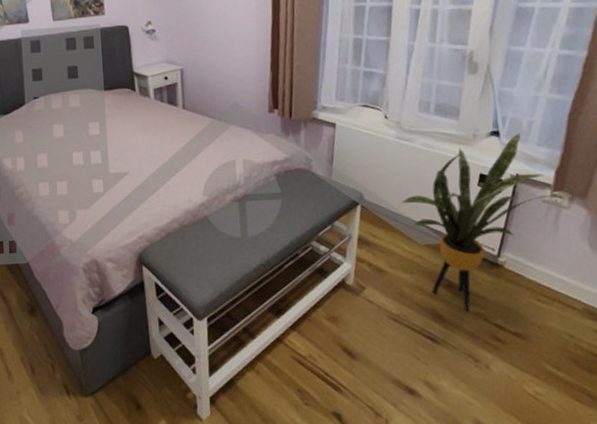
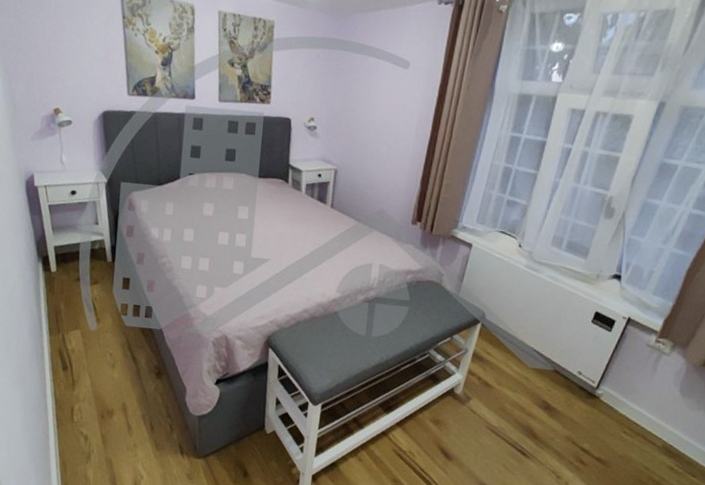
house plant: present [401,134,565,311] -> none [519,280,667,433]

